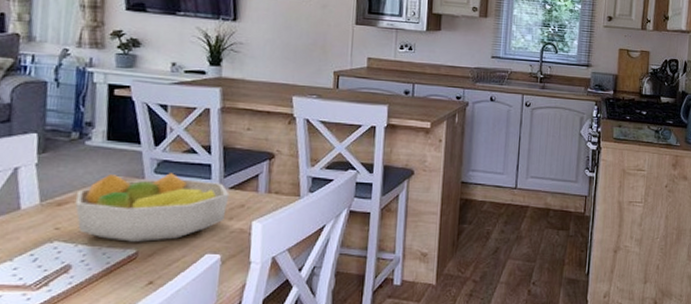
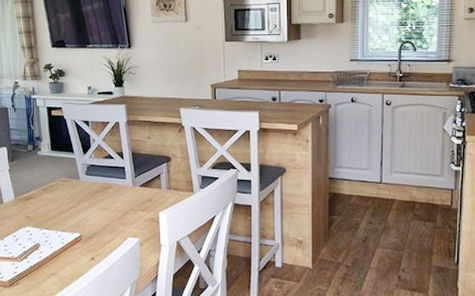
fruit bowl: present [74,173,230,242] -> none [36,175,140,228]

